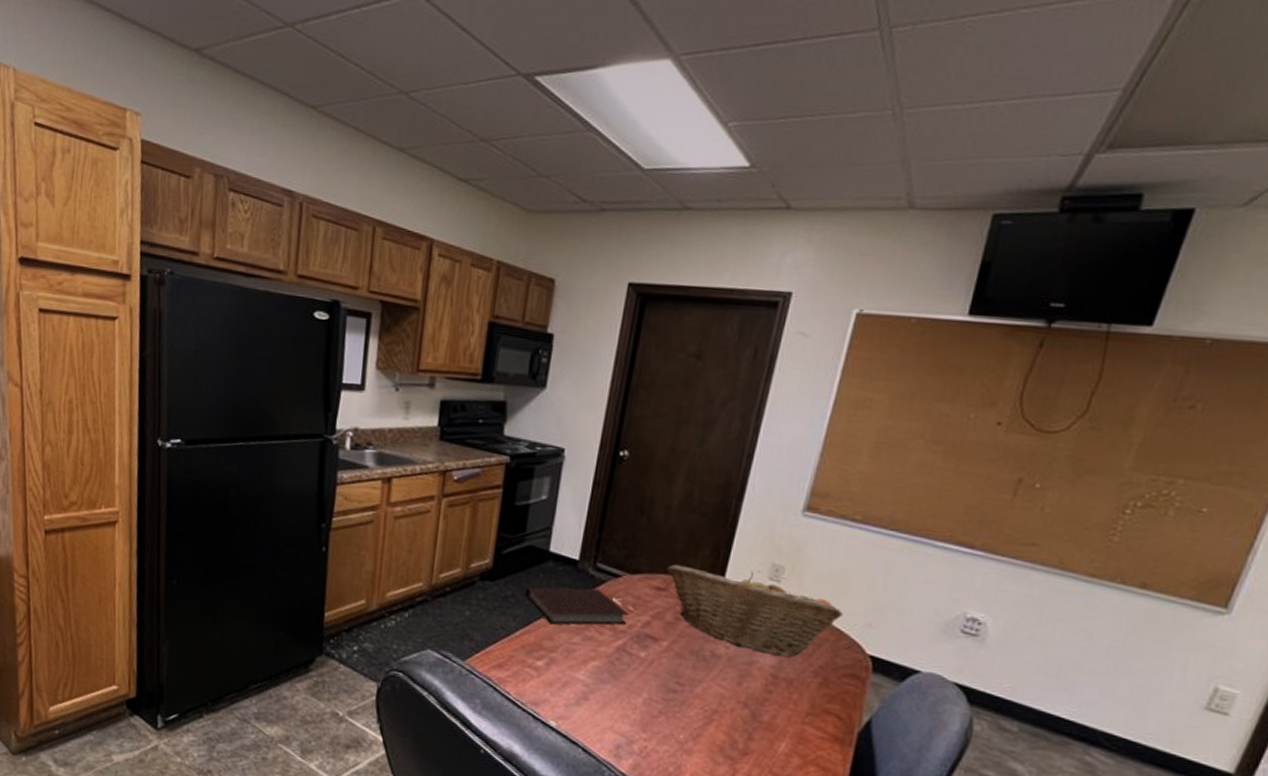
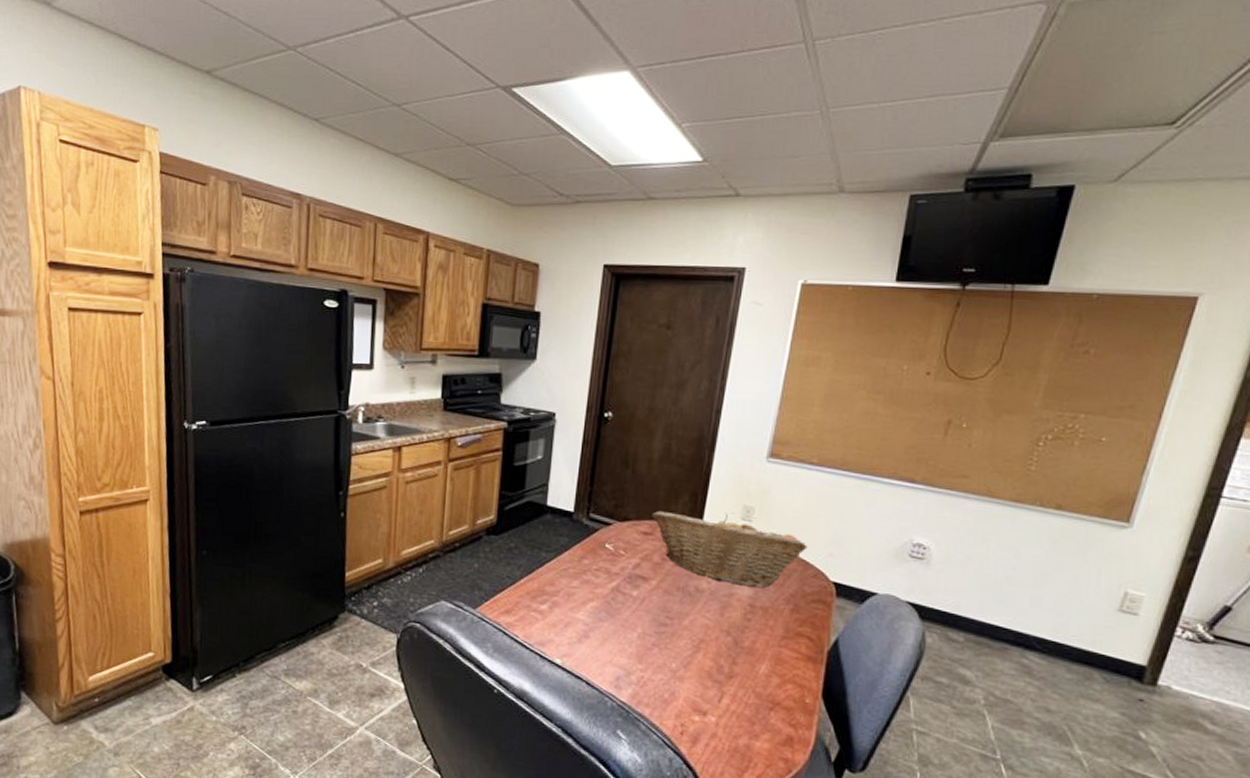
notebook: present [525,587,629,625] -> none [527,536,620,572]

